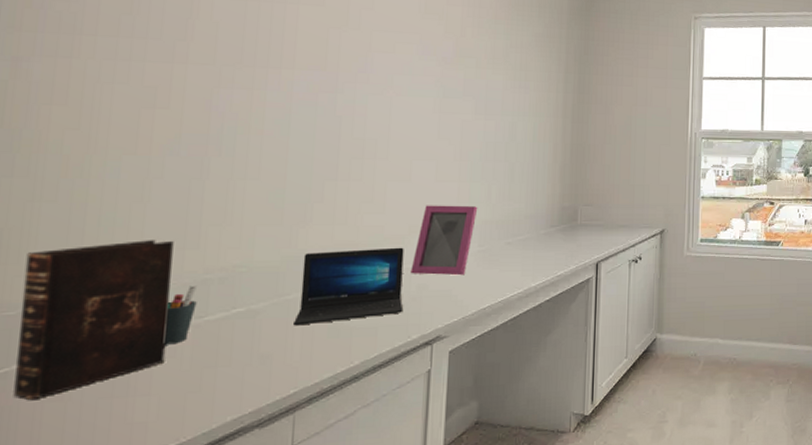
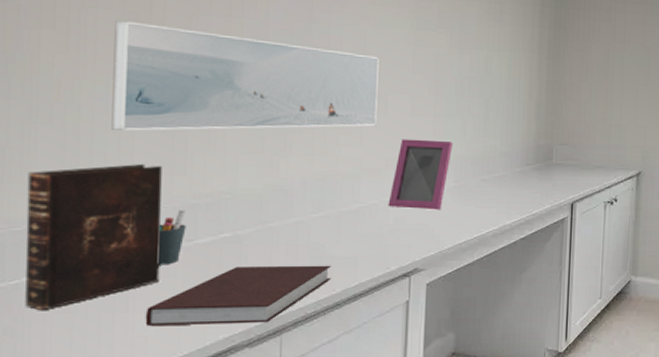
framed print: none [121,95,404,206] -> present [111,20,379,131]
notebook: none [146,336,349,410] -> present [145,265,331,325]
laptop: present [294,247,404,326] -> none [278,180,382,253]

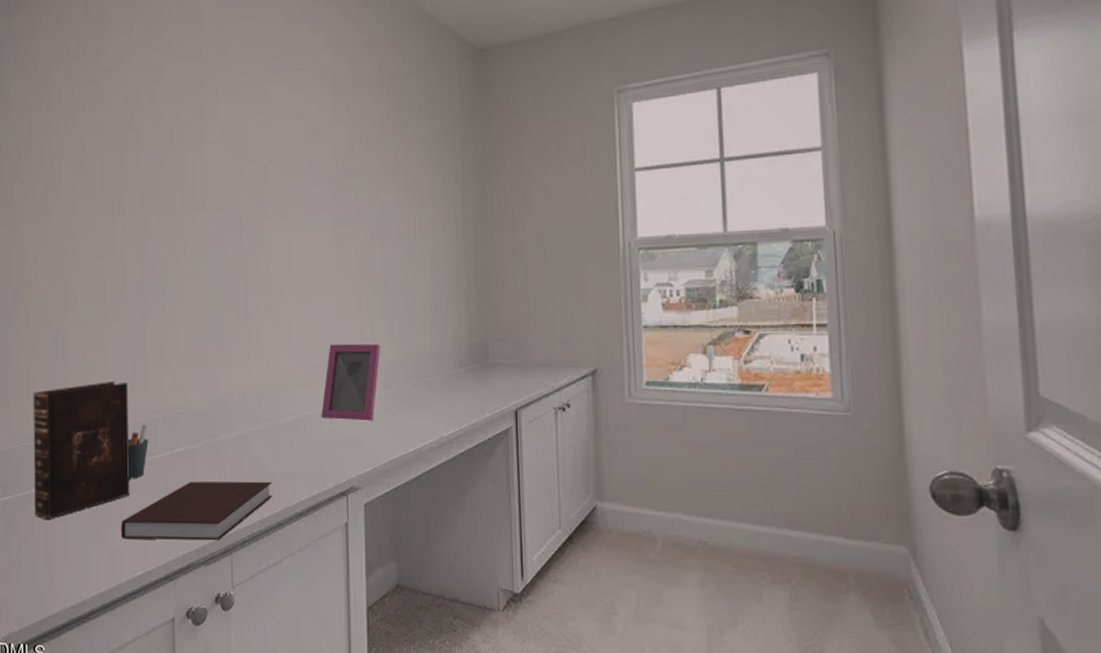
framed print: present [111,20,379,131] -> none [88,248,305,350]

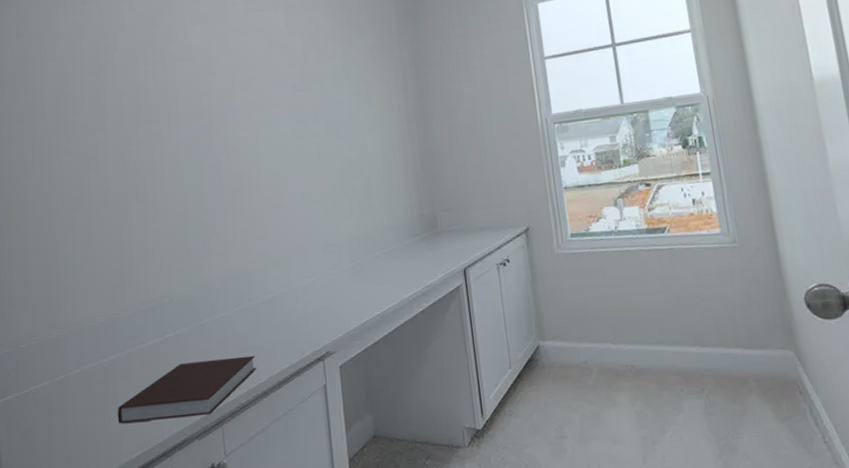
bible: present [33,382,130,519] -> none [27,280,125,414]
pen holder: present [128,424,149,479] -> none [120,316,139,368]
picture frame: present [321,343,381,422] -> none [295,224,344,294]

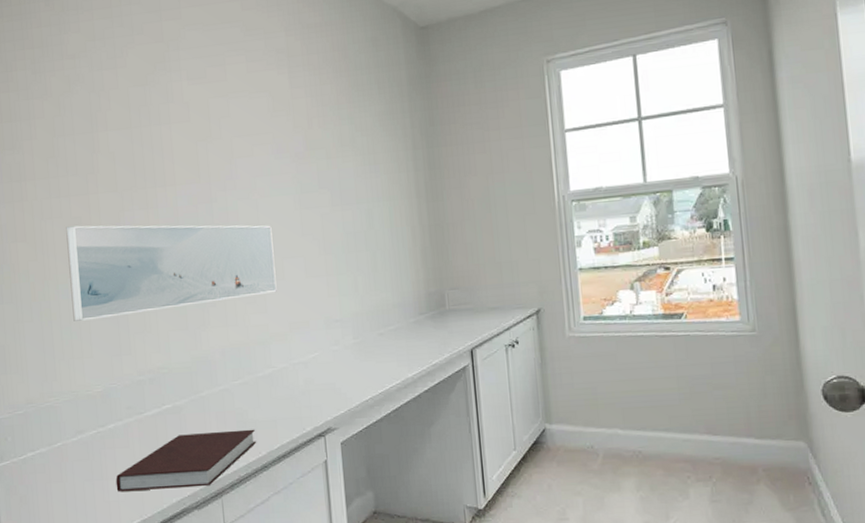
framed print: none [73,154,276,254] -> present [66,225,277,321]

